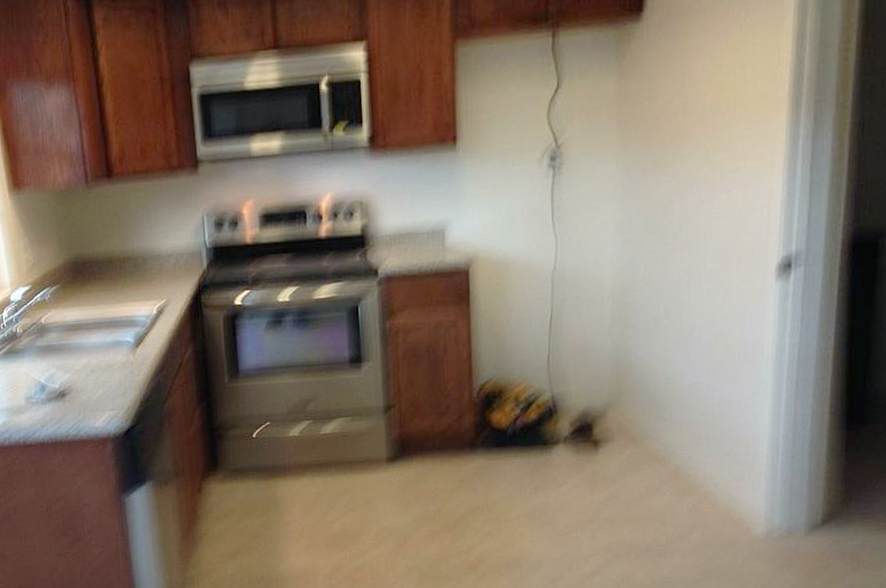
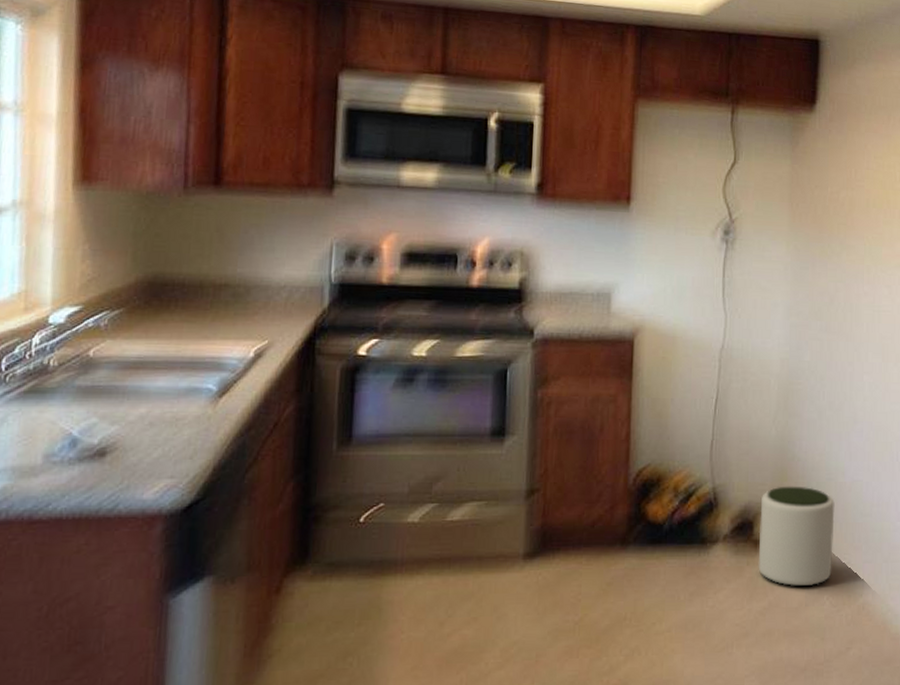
plant pot: none [598,390,674,480] -> present [758,486,835,587]

